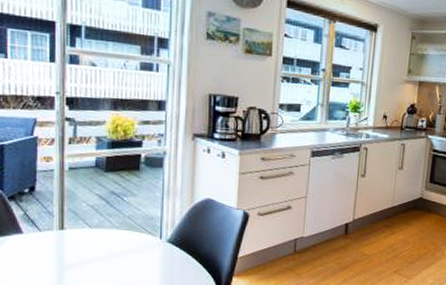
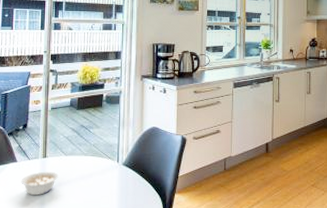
legume: none [29,246,81,274] -> present [21,171,58,195]

